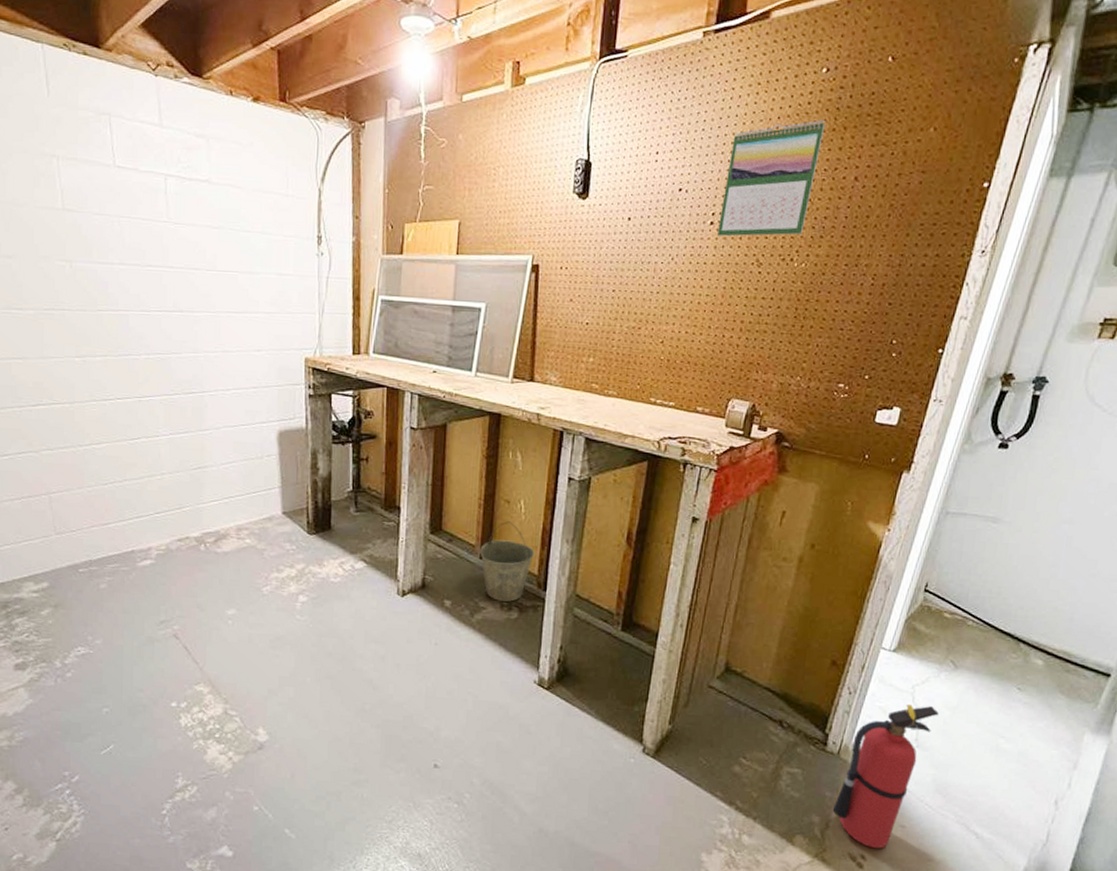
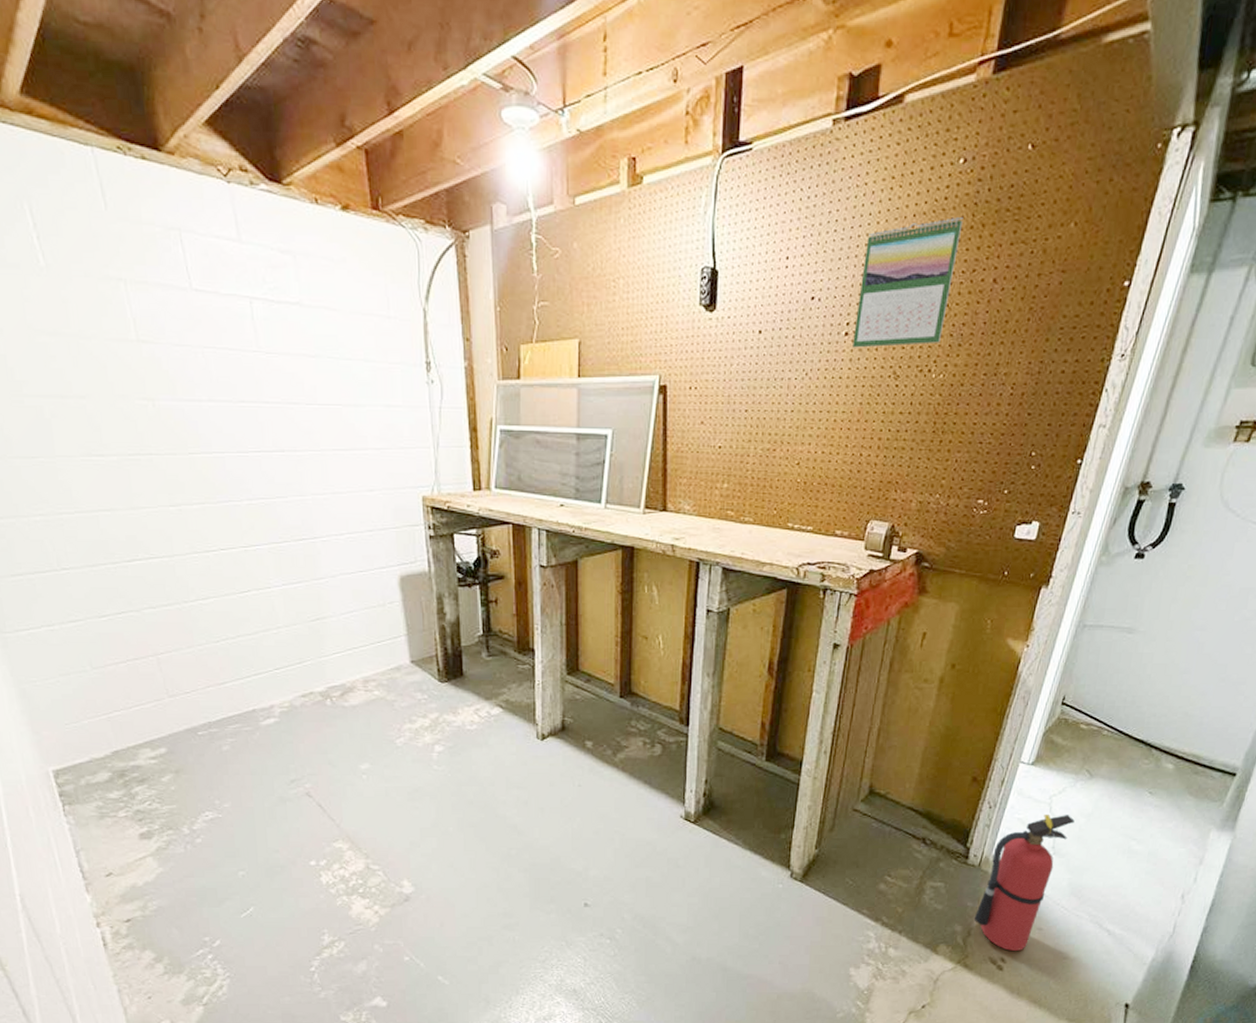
bucket: present [480,521,535,602] -> none [619,658,676,739]

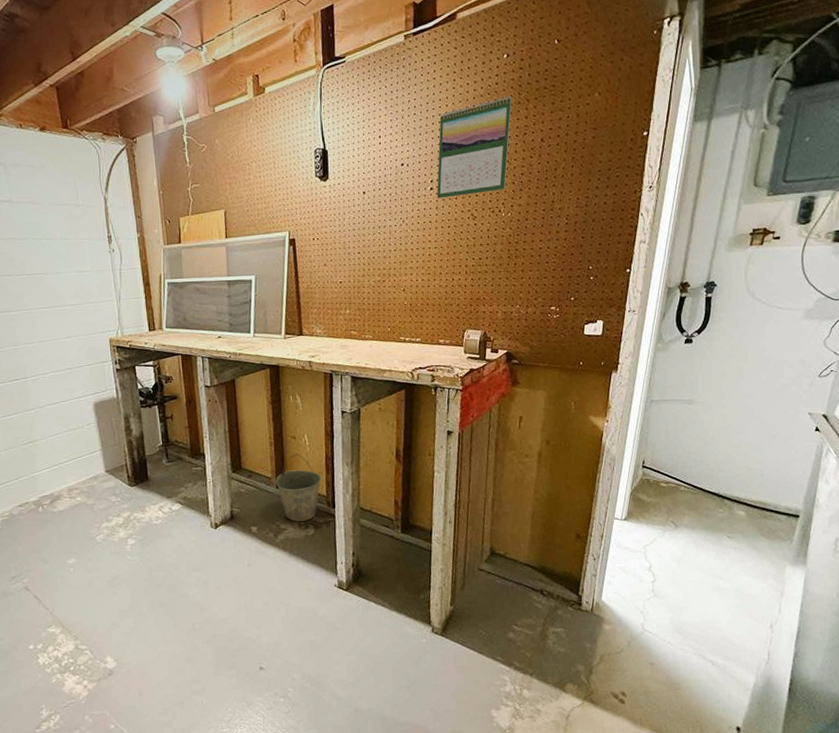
bucket: none [619,658,676,739] -> present [276,454,322,522]
fire extinguisher: present [974,814,1075,951] -> none [593,561,668,685]

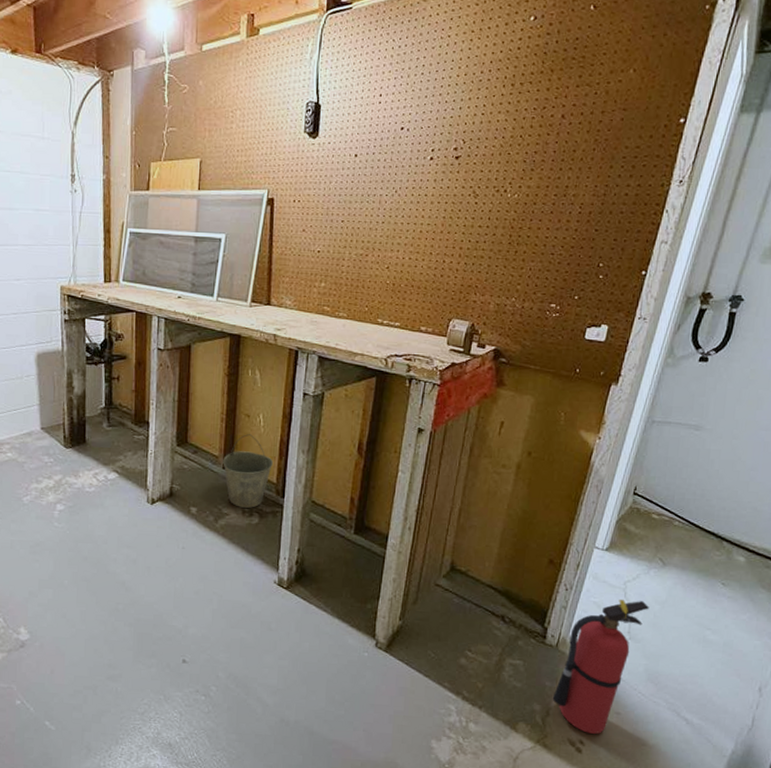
calendar: present [437,96,512,199] -> none [437,64,534,171]
fire extinguisher: none [593,561,668,685] -> present [552,599,649,734]

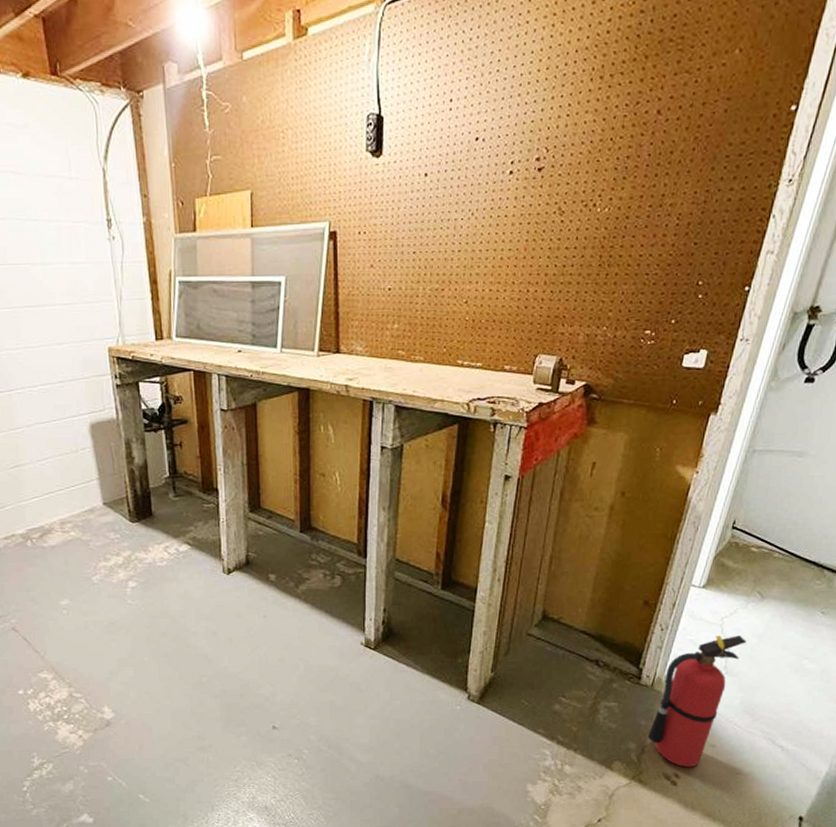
bucket: present [223,434,274,508] -> none [299,494,354,571]

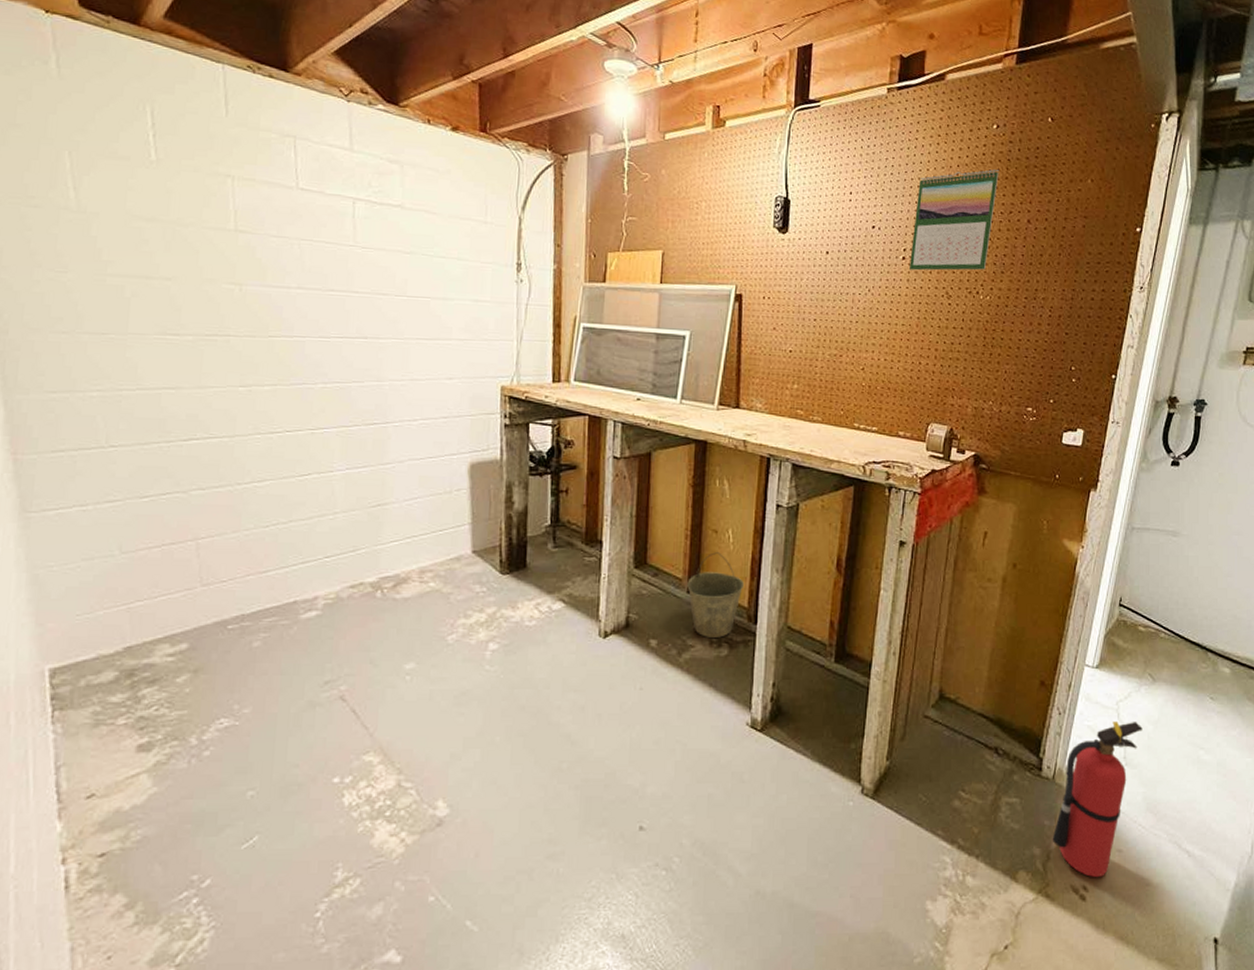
bucket: none [299,494,354,571] -> present [687,552,745,638]
calendar: none [518,50,626,186] -> present [910,169,999,271]

